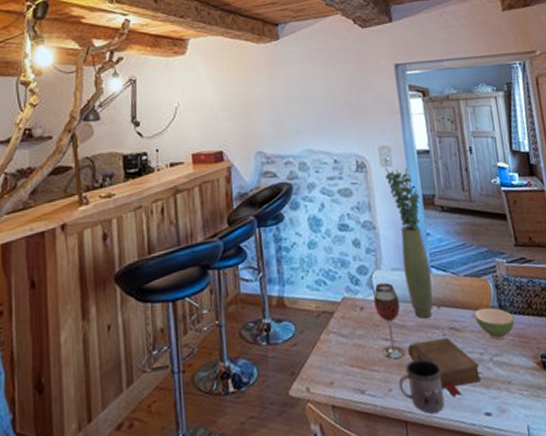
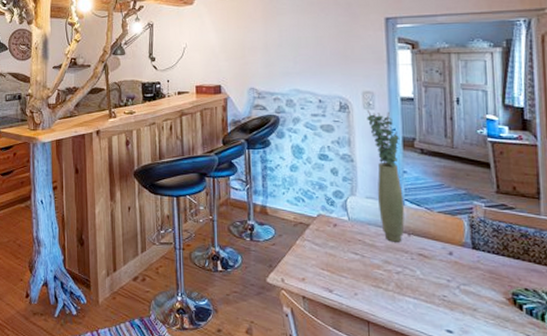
wineglass: present [373,282,405,359] -> none [347,207,372,271]
mug: present [398,359,445,414] -> none [364,274,407,320]
book: present [407,337,482,398] -> none [375,260,446,312]
bowl: present [473,307,515,341] -> none [443,242,488,273]

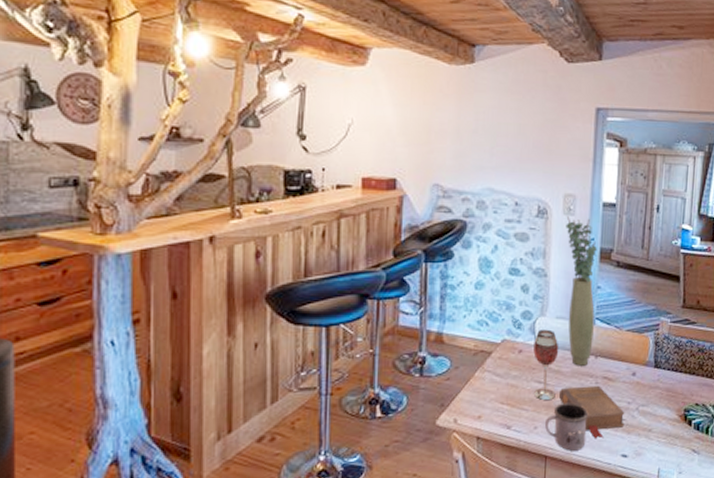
wineglass: none [347,207,372,271] -> present [533,329,559,401]
mug: none [364,274,407,320] -> present [544,402,588,451]
book: none [375,260,446,312] -> present [558,385,625,439]

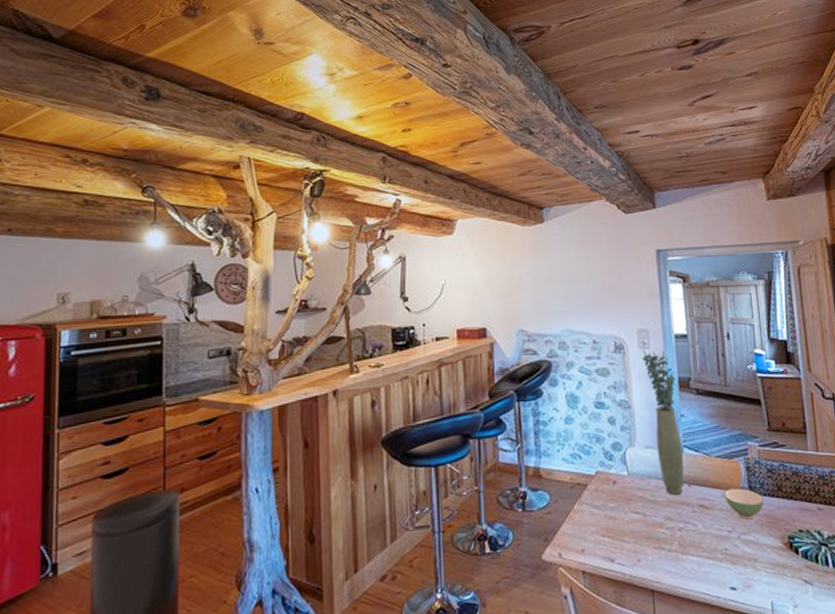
wineglass: present [533,329,559,401] -> none [626,459,654,532]
mug: present [544,402,588,451] -> none [647,533,692,585]
book: present [558,385,625,439] -> none [657,514,728,571]
bowl: none [628,362,668,393] -> present [723,488,765,520]

